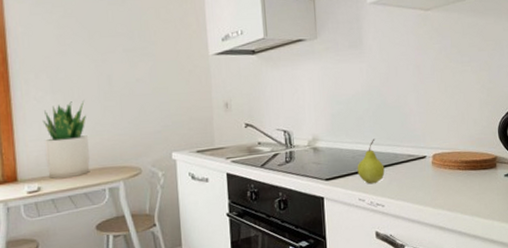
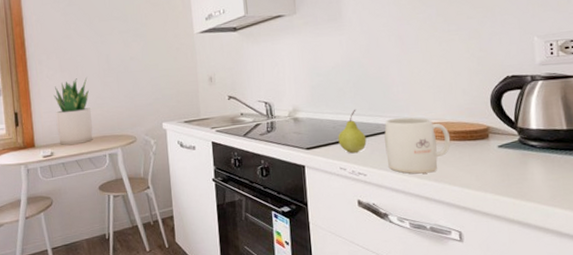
mug: none [401,147,463,204] -> present [384,117,451,174]

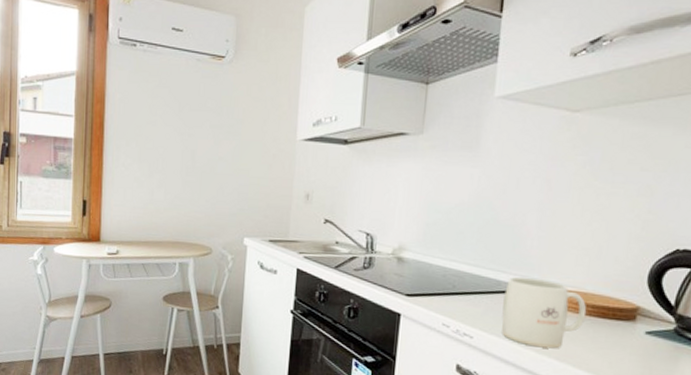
planter: present [53,77,93,146] -> none [126,172,168,247]
fruit: present [338,109,367,154] -> none [446,258,481,311]

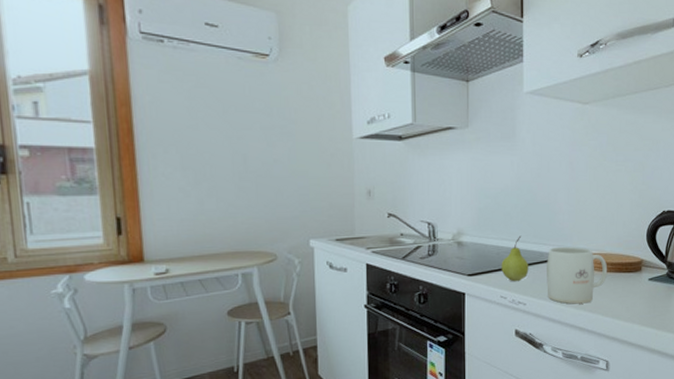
fruit: none [446,258,481,311] -> present [501,235,529,282]

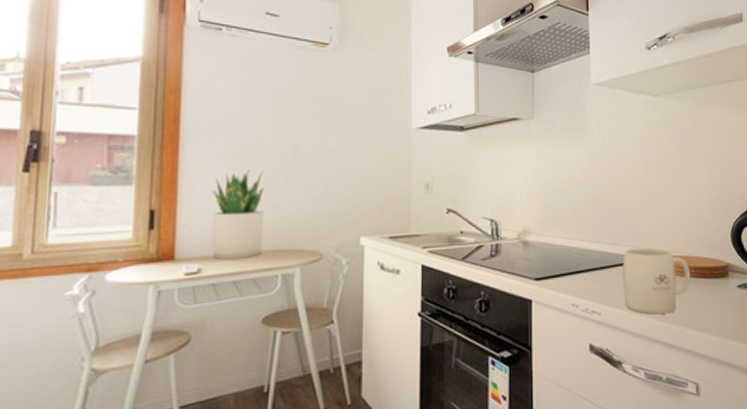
planter: none [171,180,222,262] -> present [211,170,264,260]
fruit: present [501,235,529,282] -> none [572,235,603,288]

